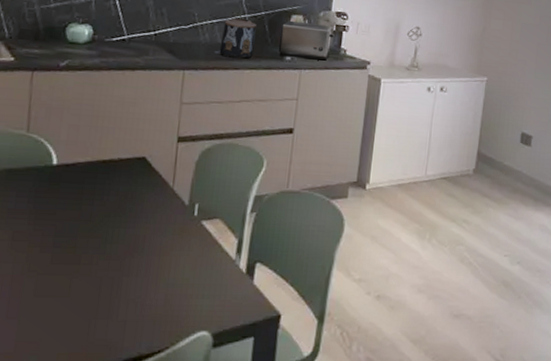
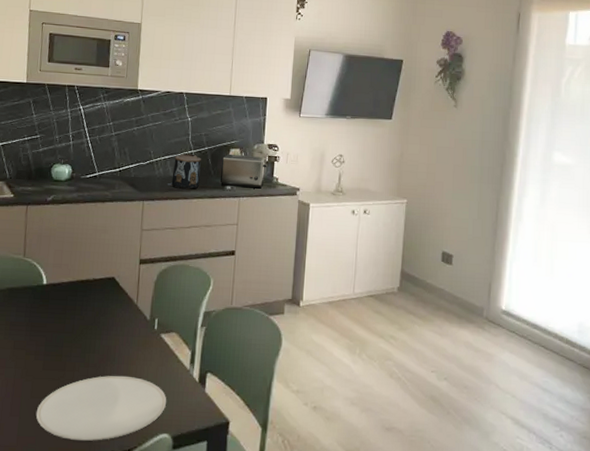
plate: none [40,268,207,343] -> present [36,375,167,441]

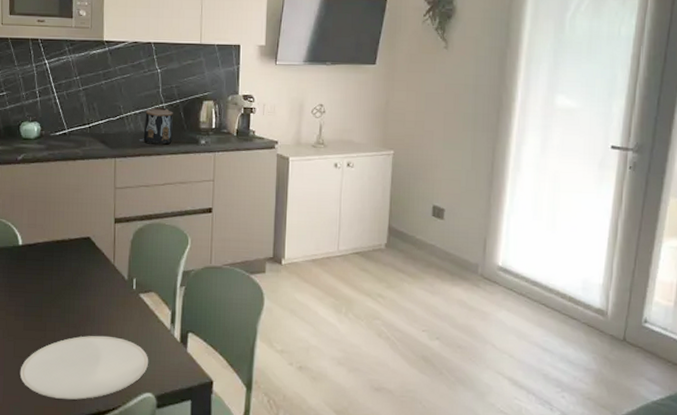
toaster: present [220,153,267,189] -> none [194,106,243,143]

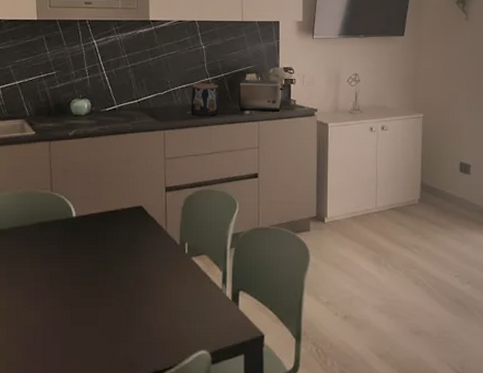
plate: present [20,335,149,400] -> none [77,298,203,362]
toaster: none [194,106,243,143] -> present [238,79,284,112]

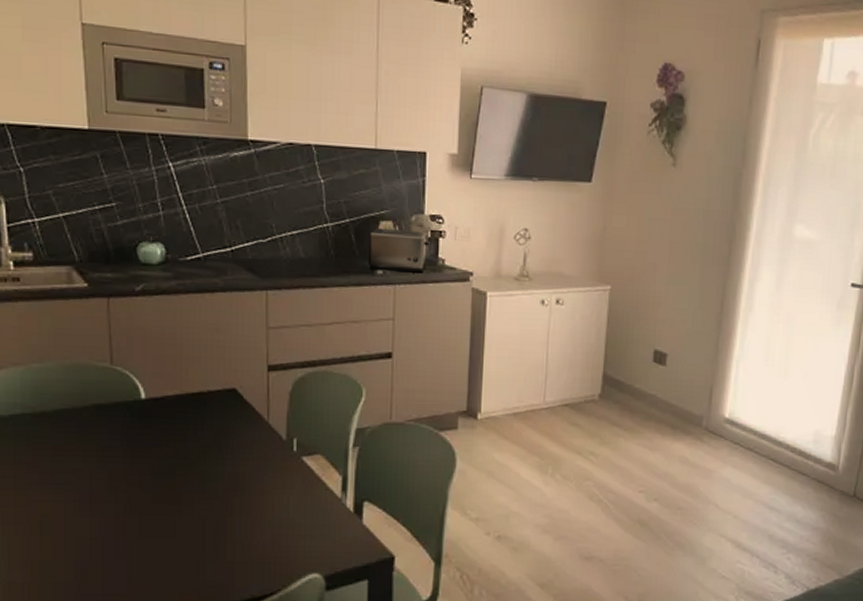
canister: present [186,81,218,117] -> none [297,227,341,276]

